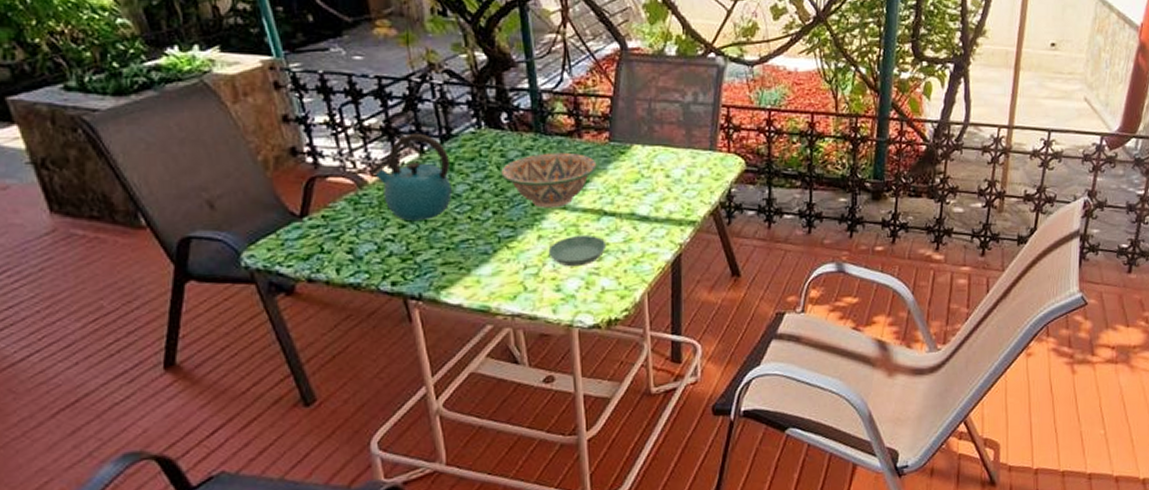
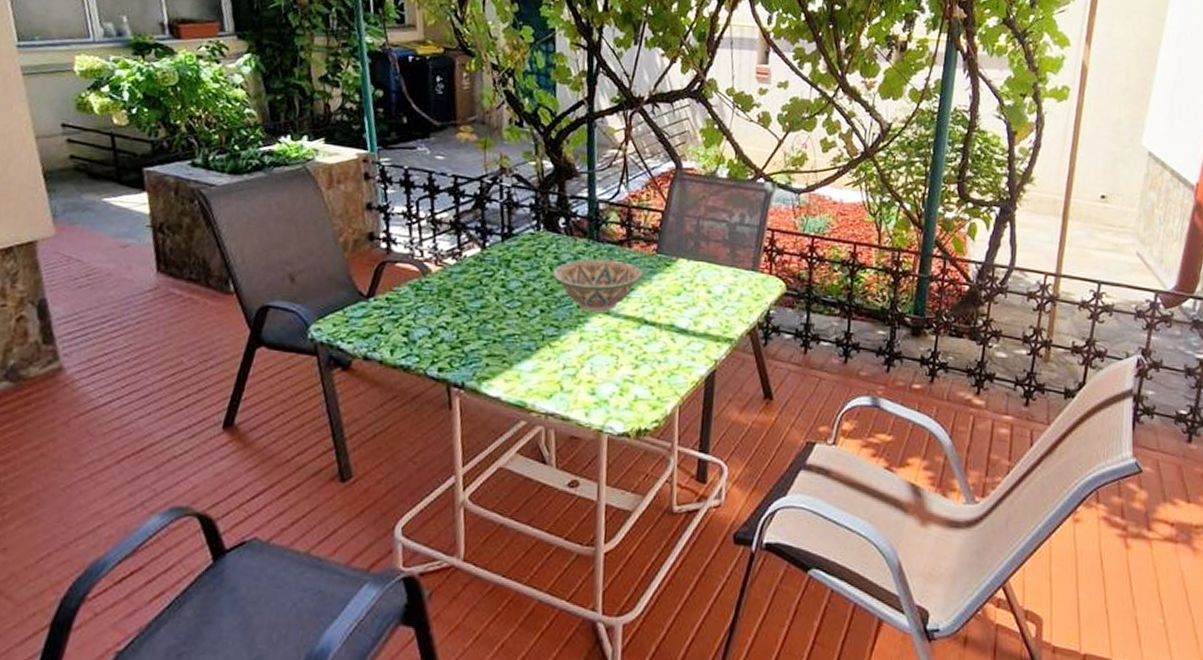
kettle: present [369,133,452,222] -> none [434,229,507,312]
saucer: present [548,236,607,267] -> none [587,341,644,372]

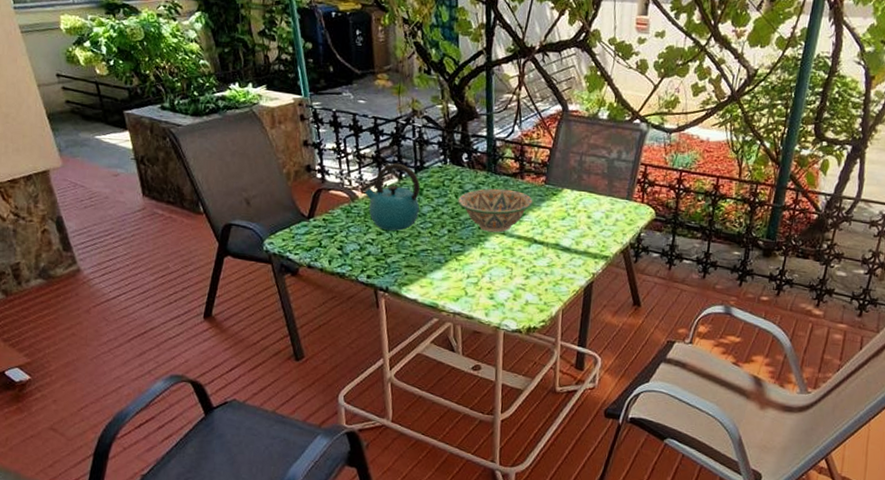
kettle: none [434,229,507,312] -> present [361,163,420,231]

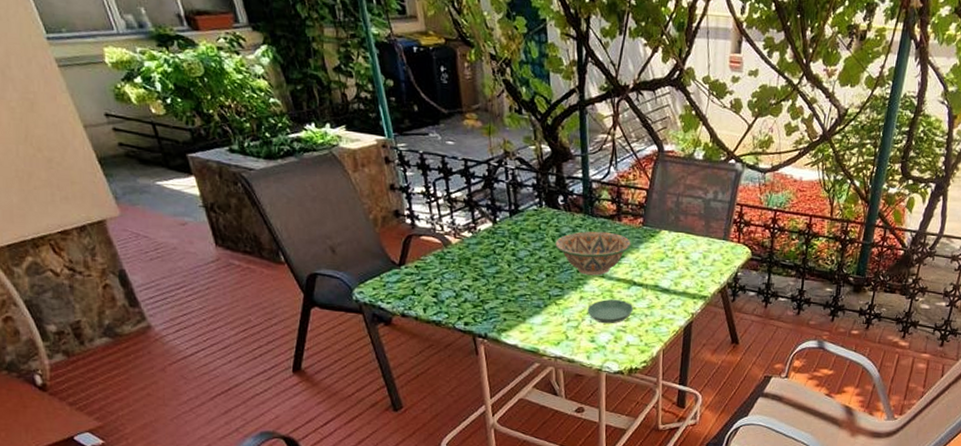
kettle: present [361,163,420,231] -> none [453,206,516,277]
saucer: none [487,257,534,282] -> present [587,299,634,324]

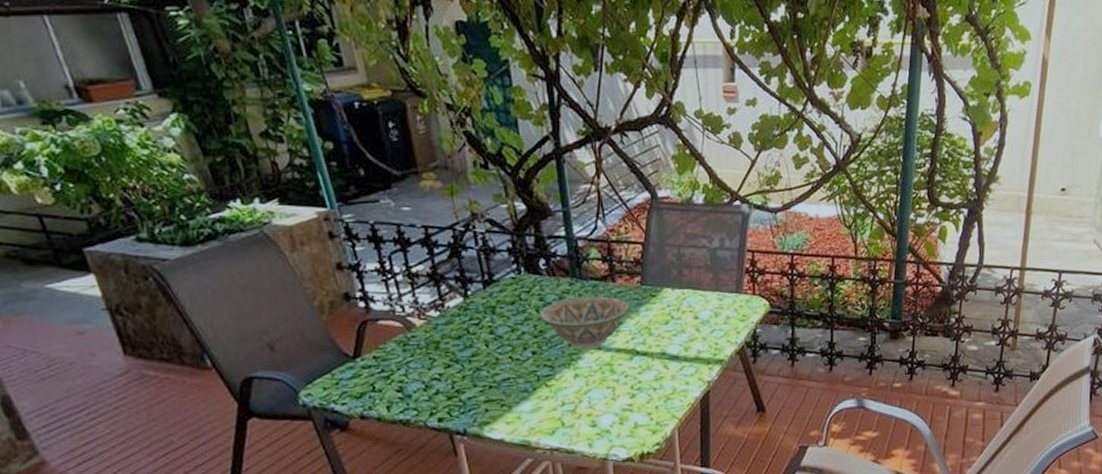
saucer: present [587,299,634,324] -> none [584,374,639,404]

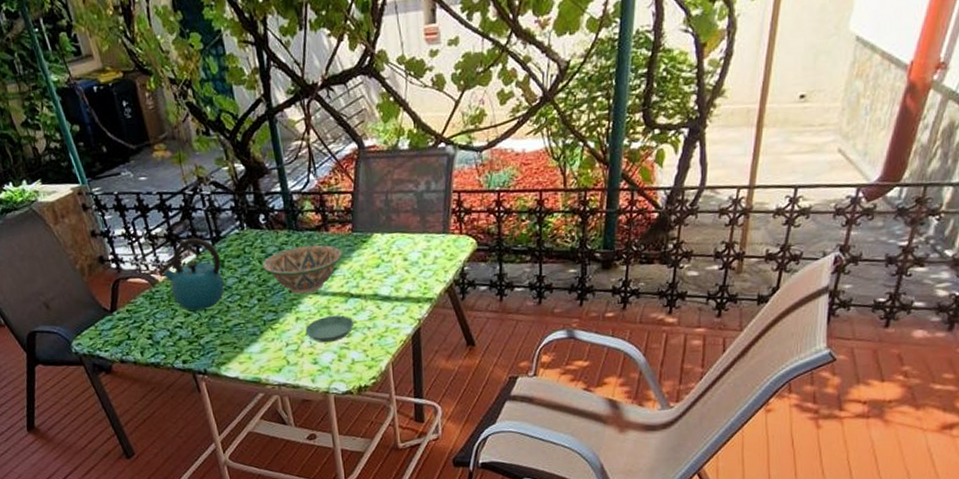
kettle: none [417,278,494,362] -> present [159,237,224,311]
saucer: none [584,374,639,404] -> present [305,315,355,343]

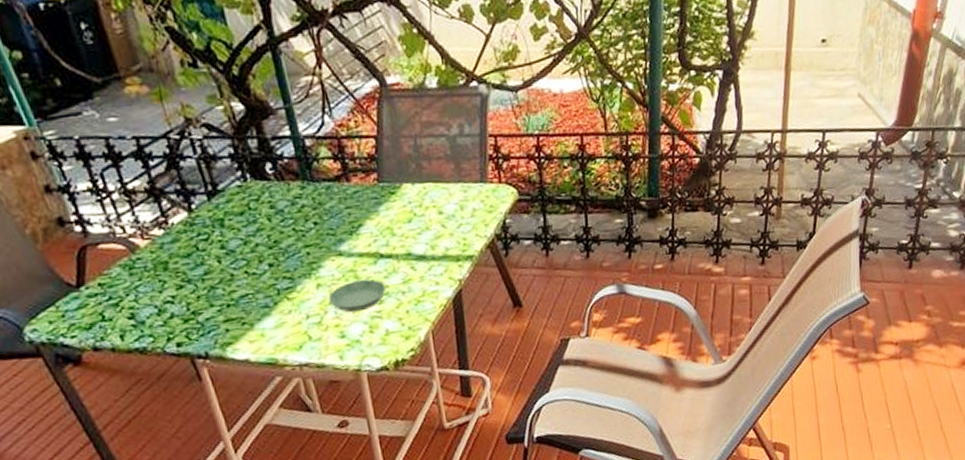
kettle: present [159,237,224,311] -> none [140,191,226,282]
decorative bowl: present [262,244,343,294] -> none [272,197,369,257]

